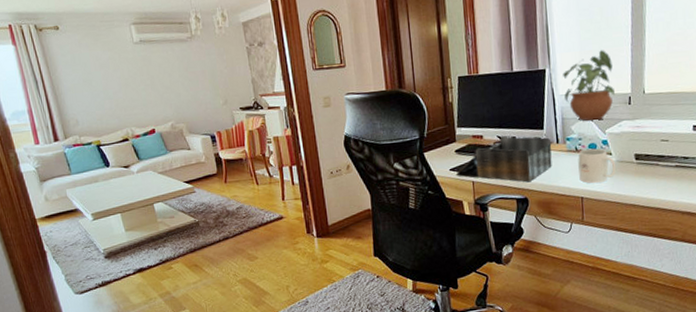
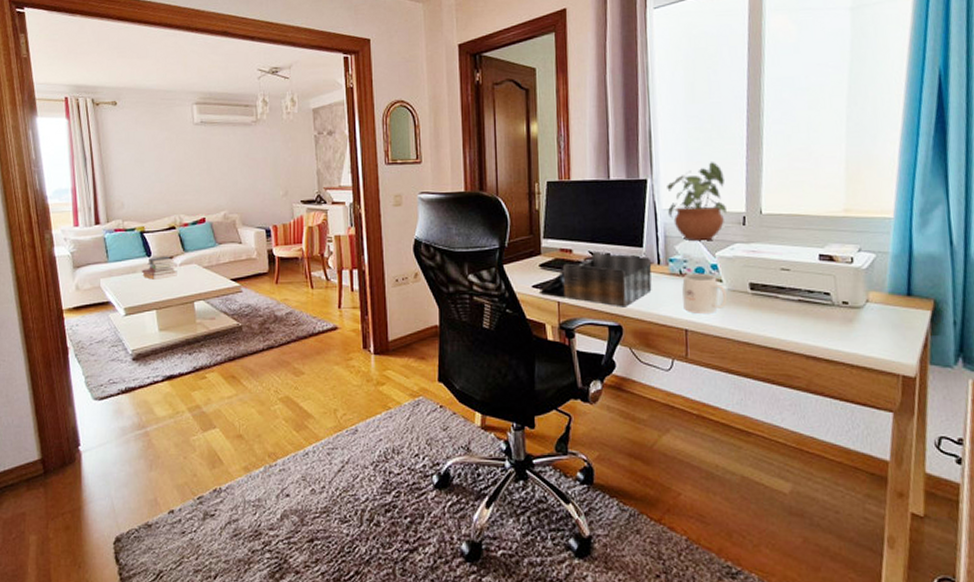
books: none [103,165,136,187] -> present [142,256,177,280]

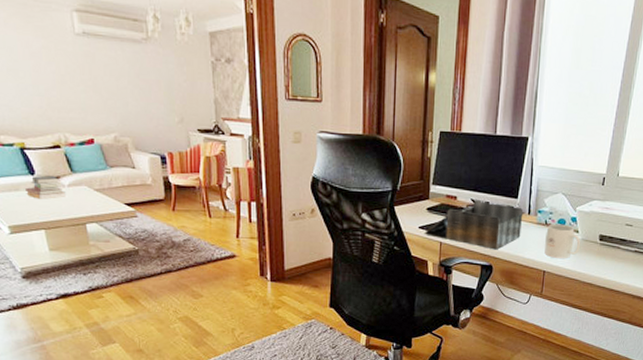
potted plant: present [667,161,727,240] -> none [543,125,593,196]

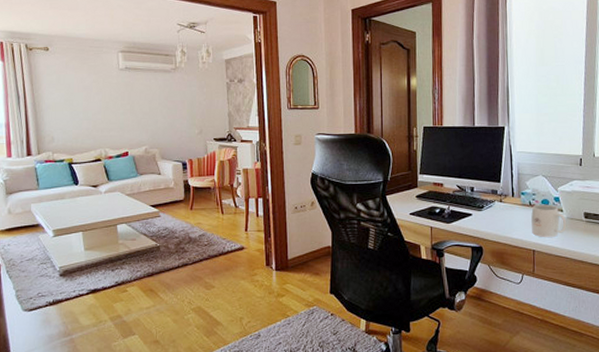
books: present [26,175,66,199] -> none [70,184,102,205]
desk organizer: present [424,201,524,250] -> none [415,187,507,232]

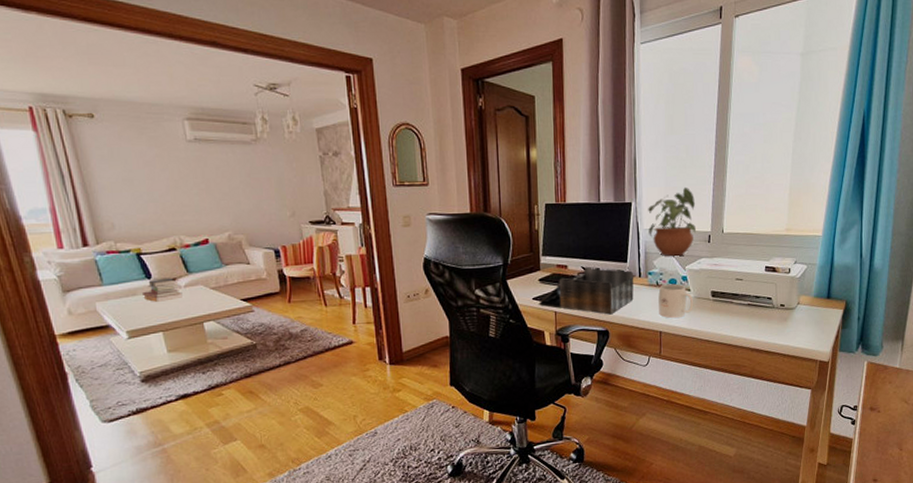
books: none [70,184,102,205] -> present [143,278,183,302]
desk organizer: none [415,187,507,232] -> present [538,268,634,315]
potted plant: none [520,113,567,177] -> present [648,186,696,256]

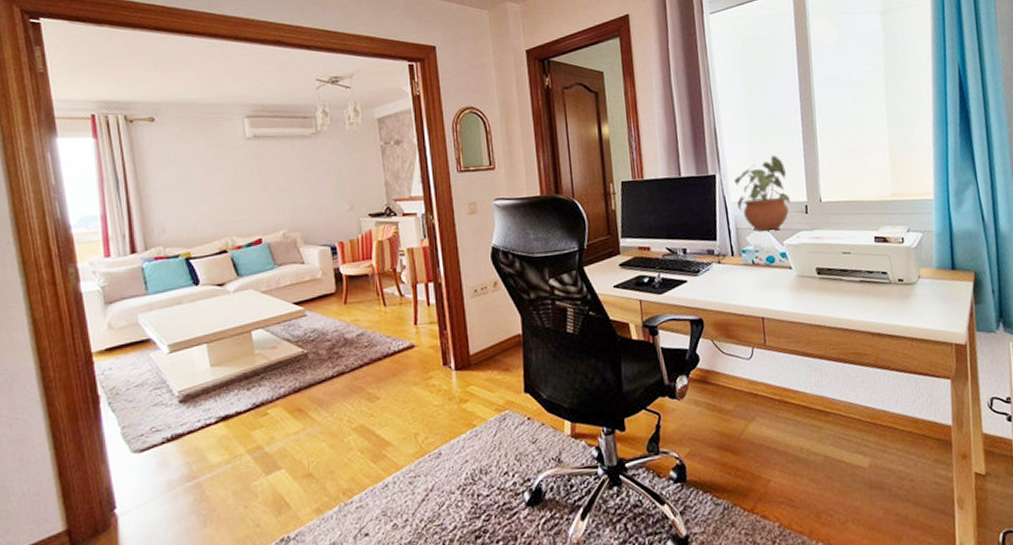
books: present [143,278,183,302] -> none [189,283,231,311]
desk organizer: present [538,268,634,315] -> none [620,248,728,301]
mug: present [658,283,694,319] -> none [755,261,799,303]

